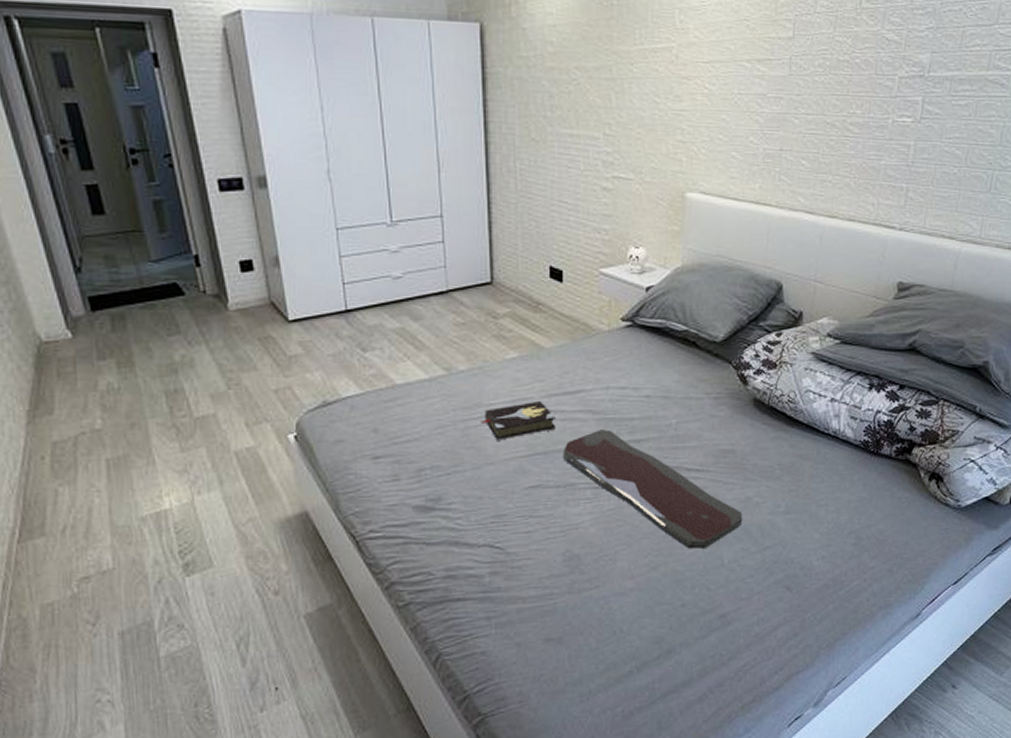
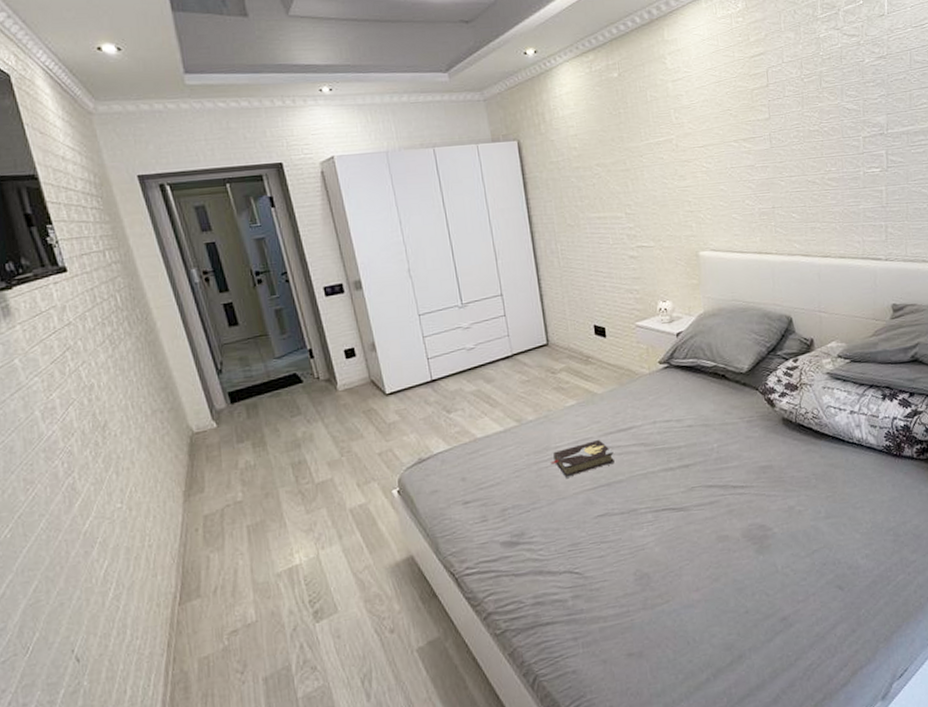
serving tray: present [563,429,743,549] -> none [623,458,789,559]

